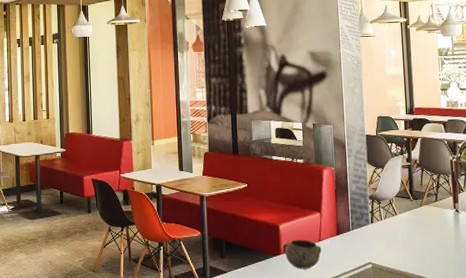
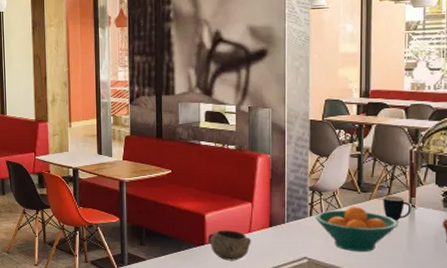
fruit bowl: none [376,212,446,256] -> present [315,206,397,252]
mug: none [431,201,456,225] -> present [383,195,411,221]

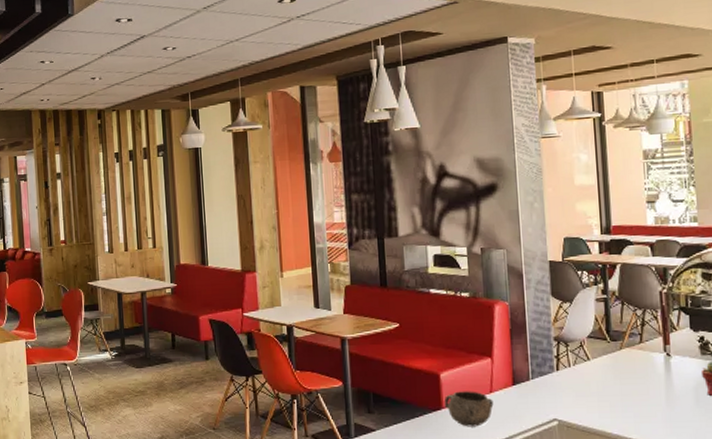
fruit bowl: present [315,206,397,252] -> none [562,357,653,410]
mug: present [383,195,411,221] -> none [635,343,667,372]

